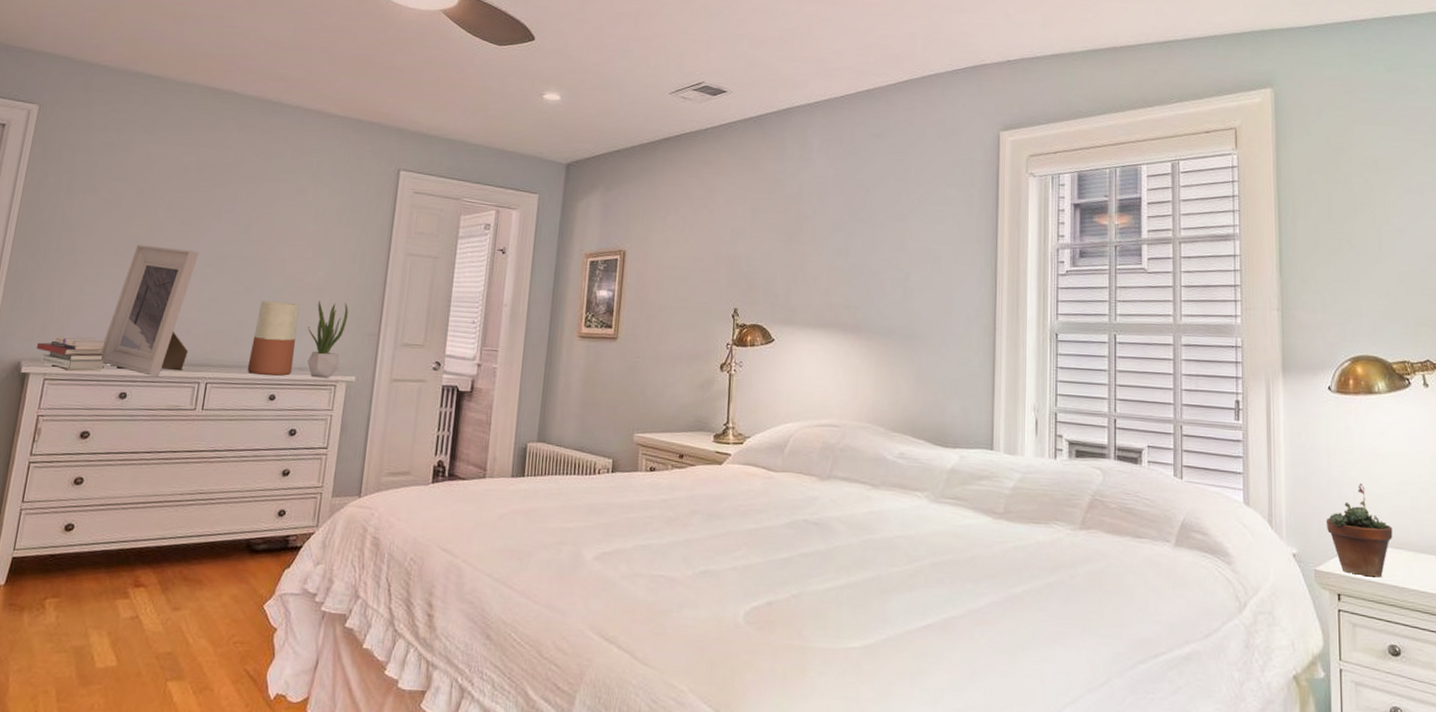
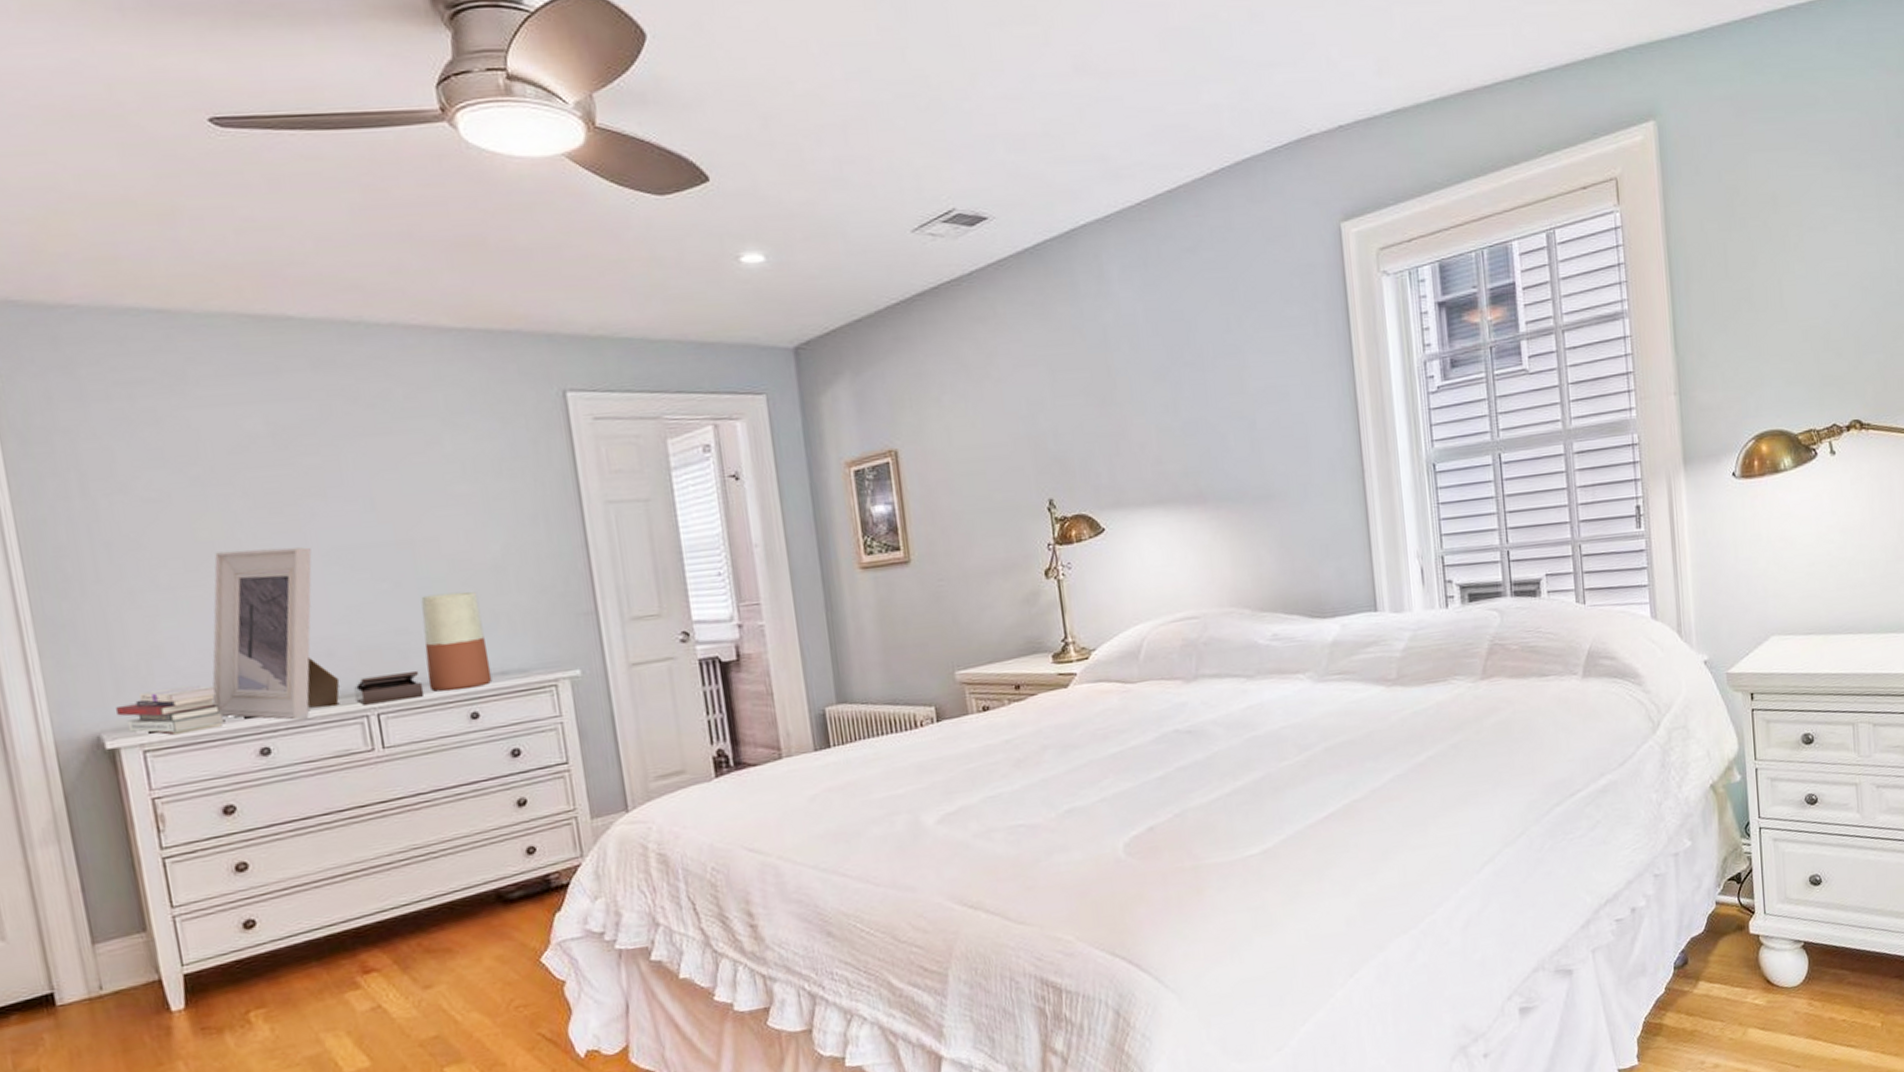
jewelry box: none [195,353,244,377] -> present [354,671,425,707]
potted plant: present [307,300,348,379] -> none [496,578,555,682]
succulent plant: present [1325,482,1393,578] -> none [1735,572,1803,671]

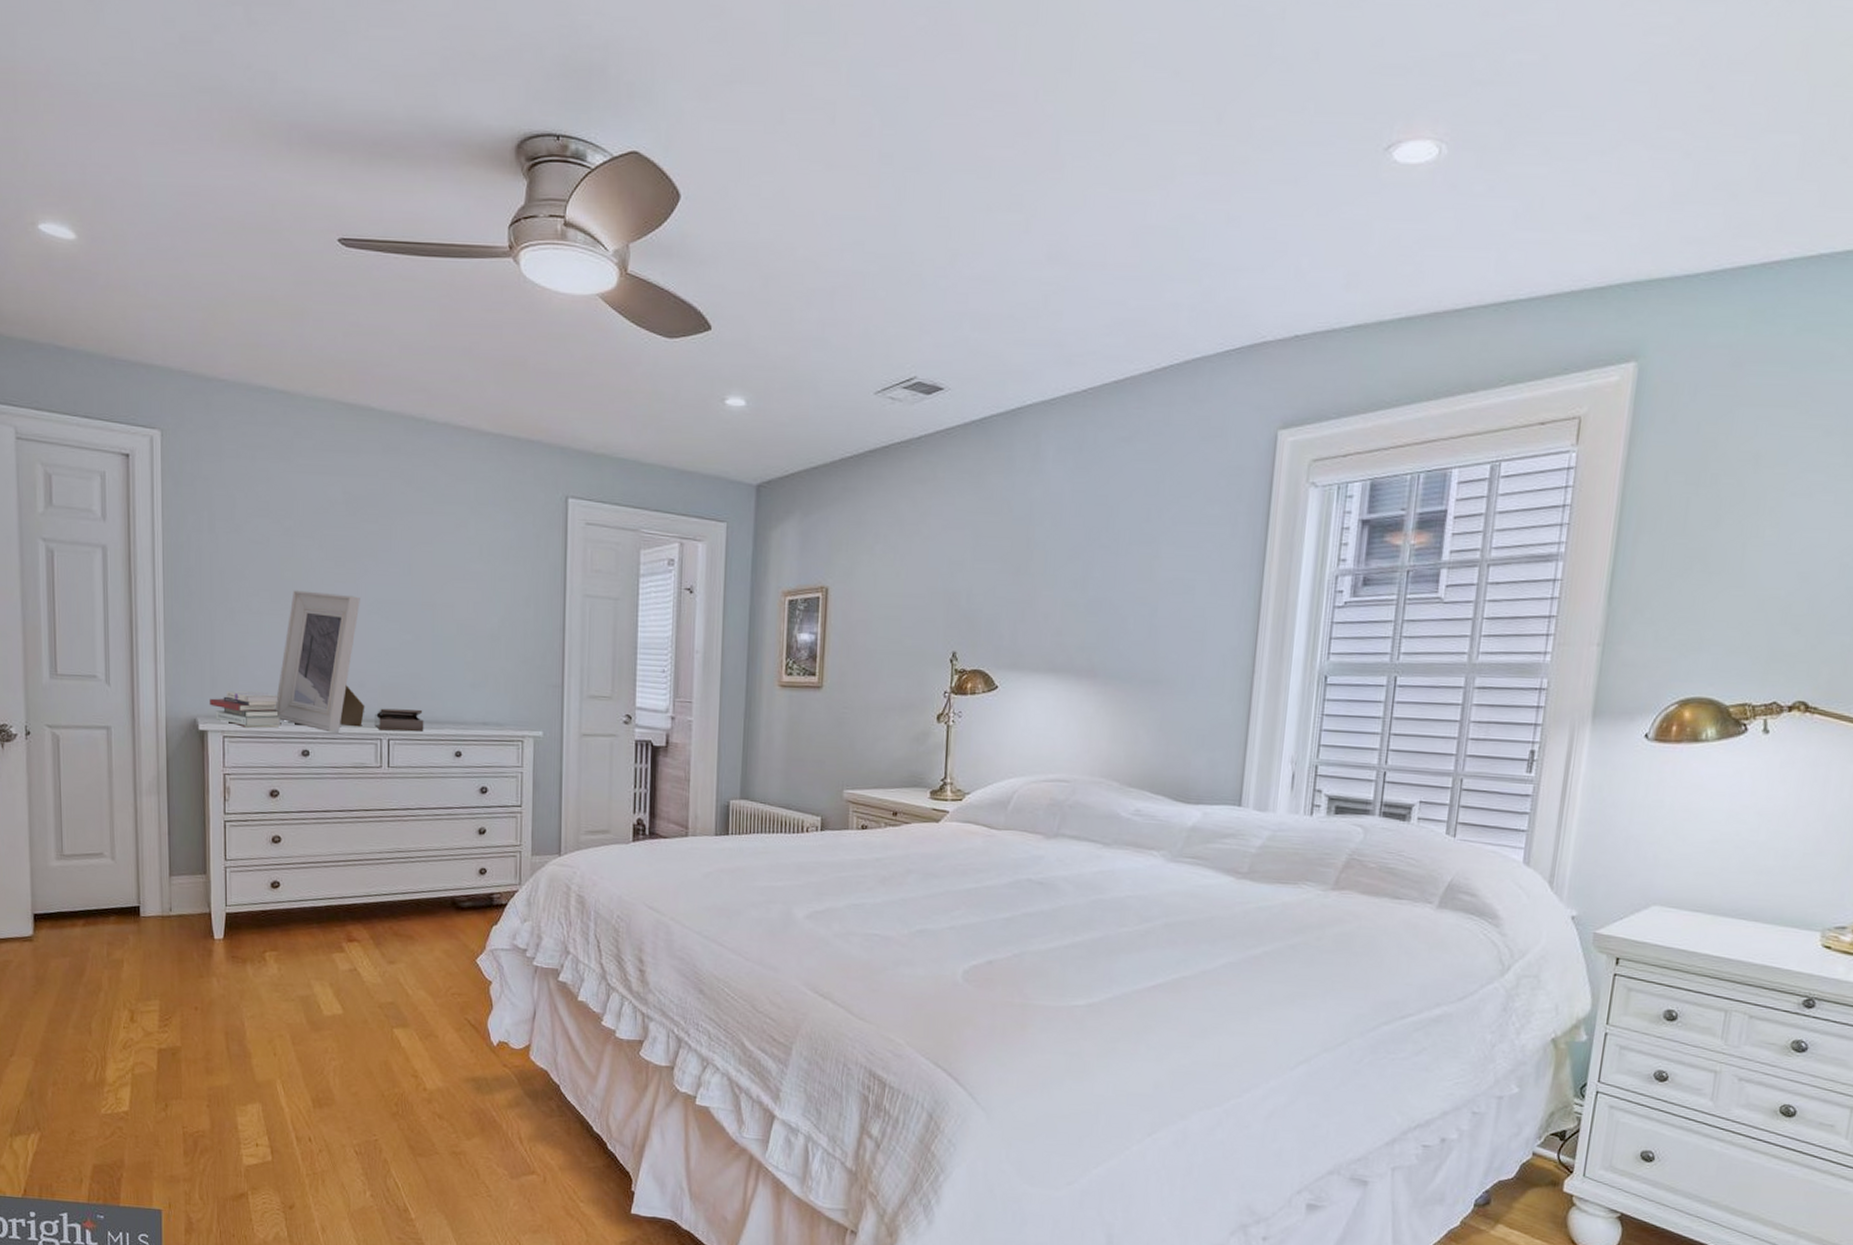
vase: present [421,591,492,693] -> none [428,650,476,732]

